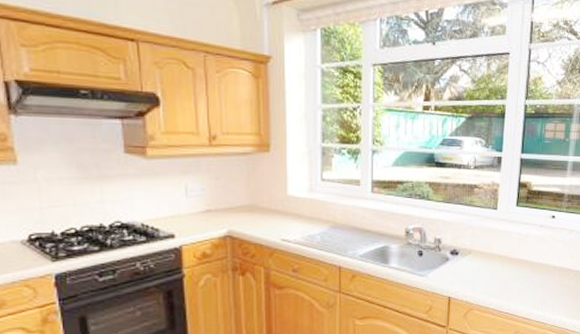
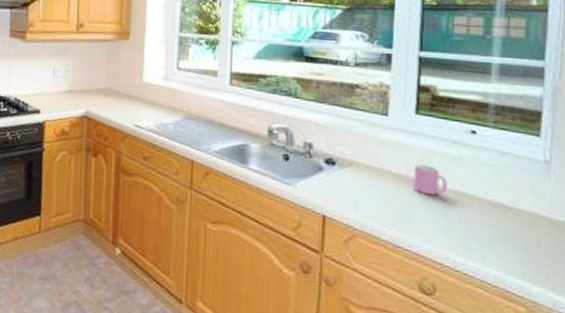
cup: none [513,246,535,269] -> present [413,164,448,196]

